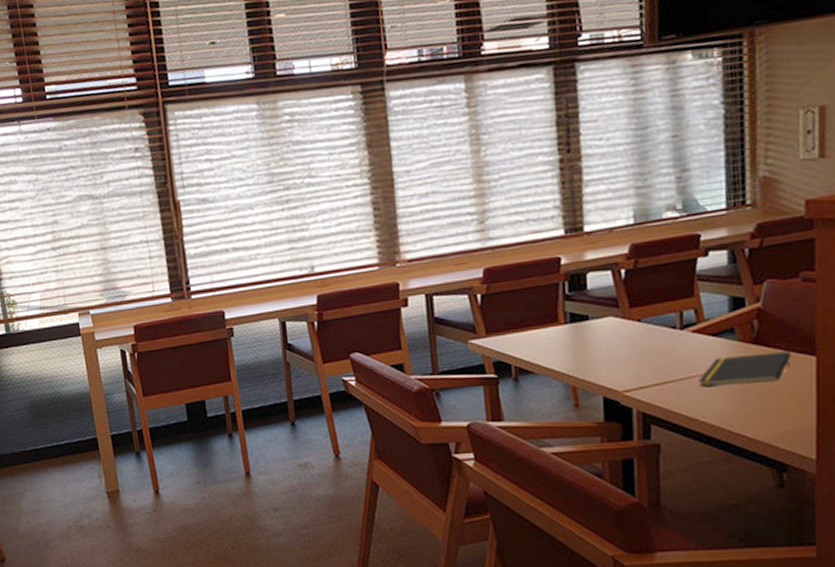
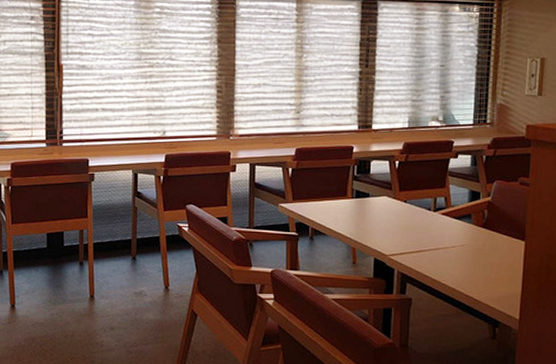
notepad: present [698,351,792,386] -> none [443,235,508,258]

